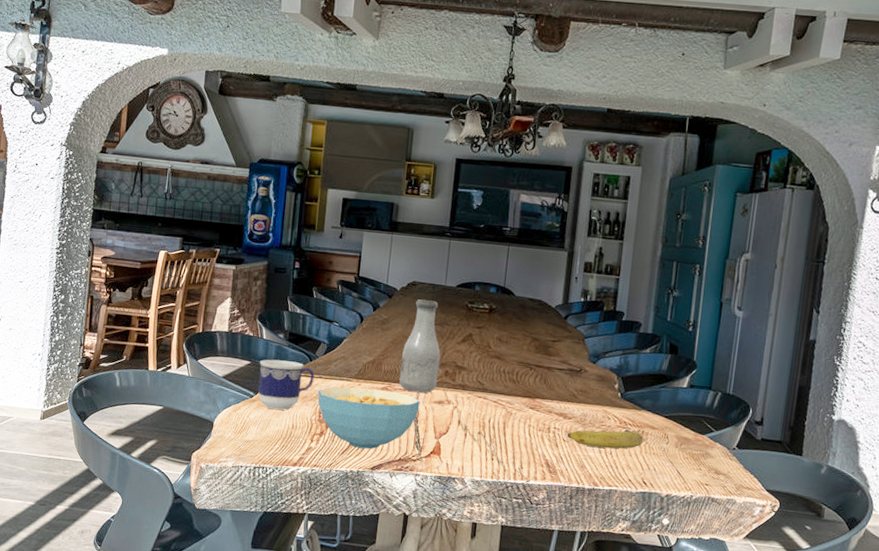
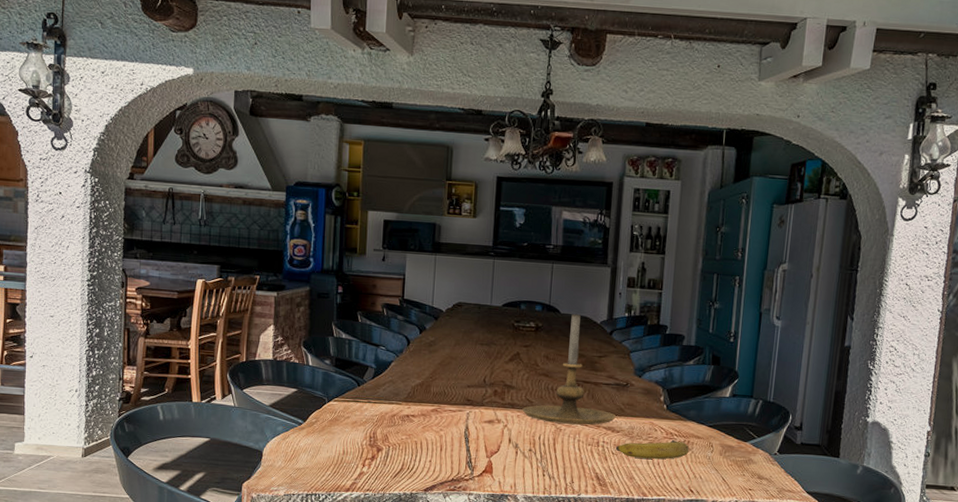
cup: present [258,359,315,410] -> none [306,386,363,436]
cereal bowl: present [317,387,420,449] -> none [367,410,470,471]
bottle: present [399,299,440,393] -> none [449,320,489,413]
candle holder: none [473,296,568,411] -> present [522,313,616,426]

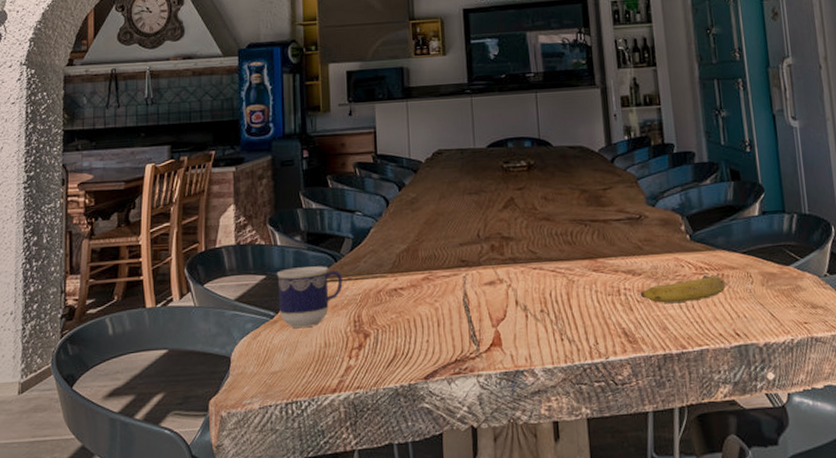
cup: none [306,386,363,436] -> present [276,266,343,328]
candle holder: present [522,313,616,426] -> none [526,144,634,275]

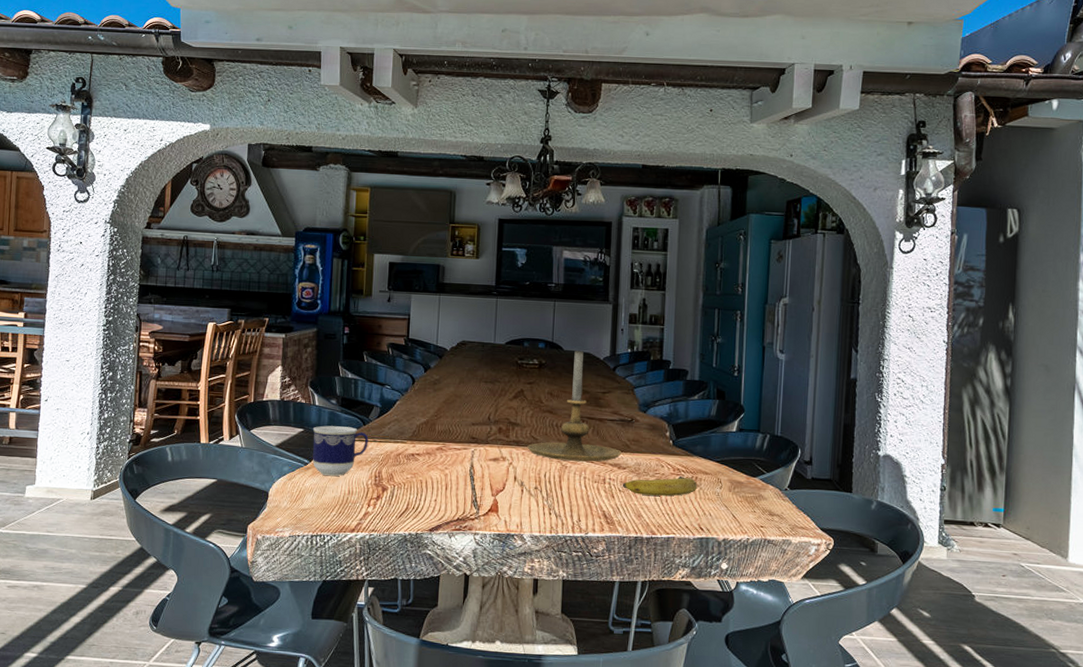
candle holder: none [526,144,634,275] -> present [527,350,621,462]

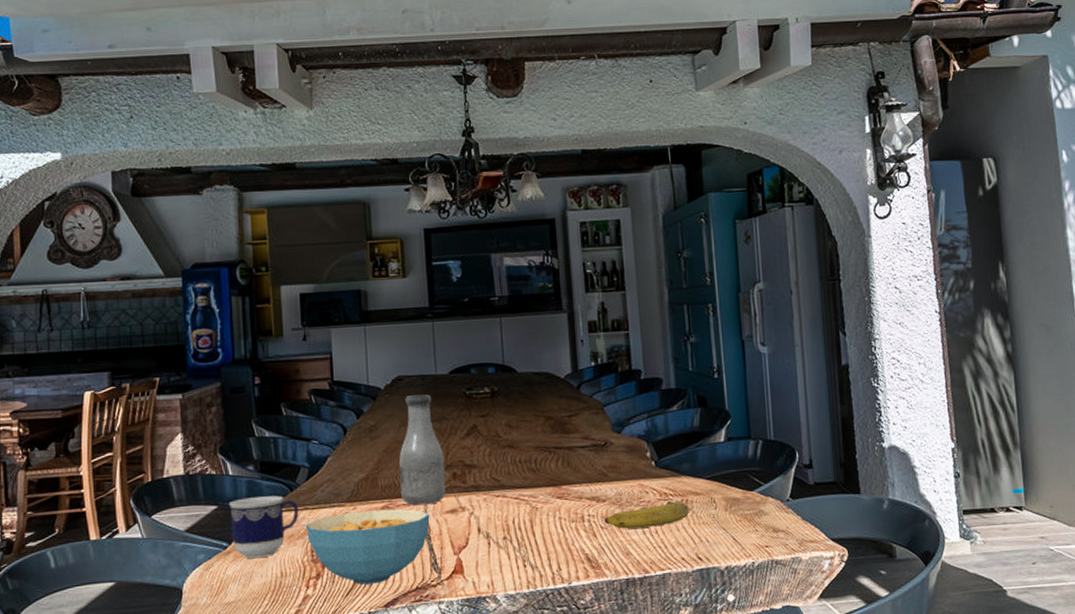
cereal bowl: none [372,449,475,511] -> present [305,508,430,585]
bottle: none [454,358,493,451] -> present [399,394,446,505]
candle holder: present [527,350,621,462] -> none [489,370,599,502]

